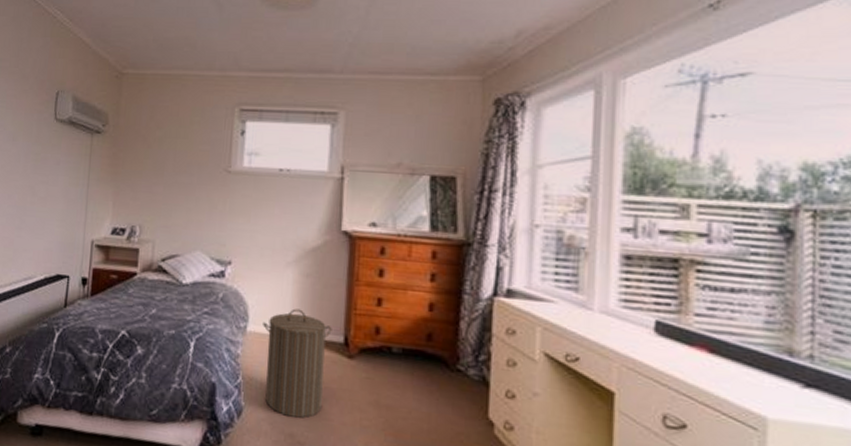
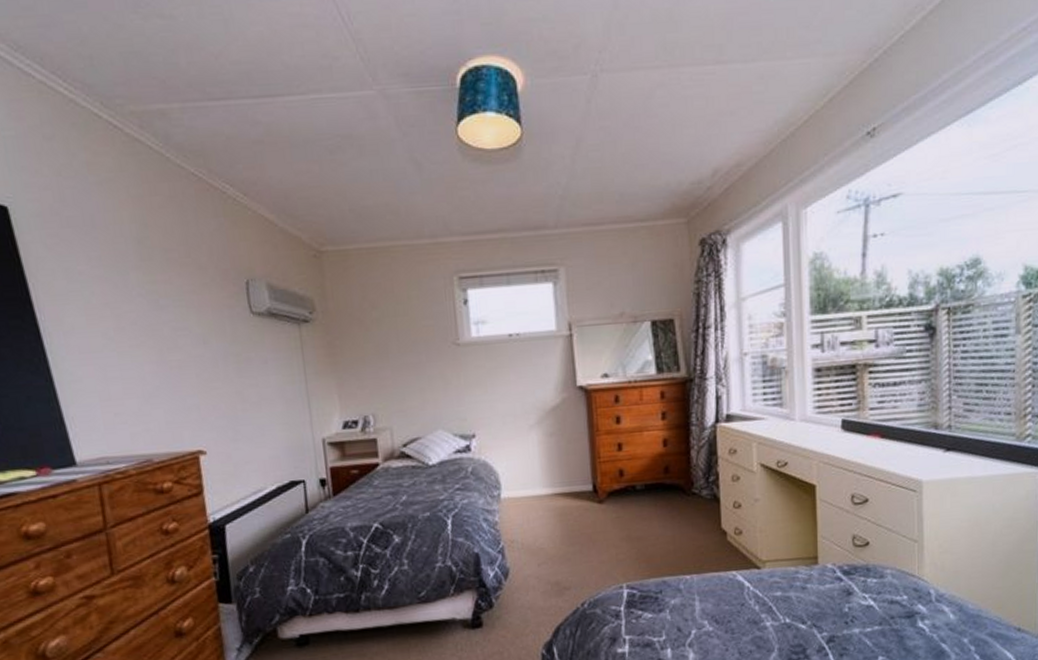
laundry hamper: present [263,308,332,419] -> none [515,467,581,568]

